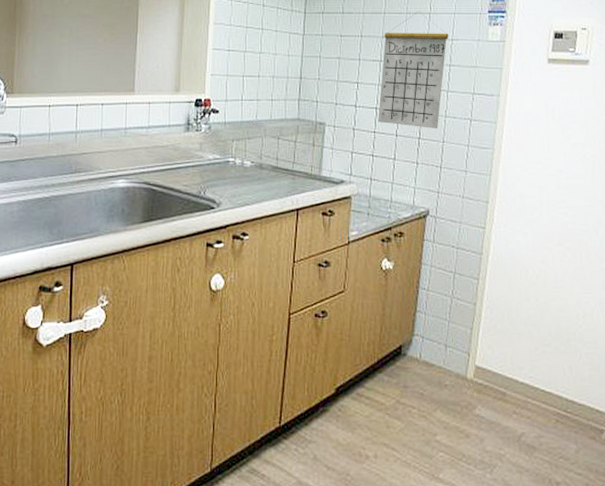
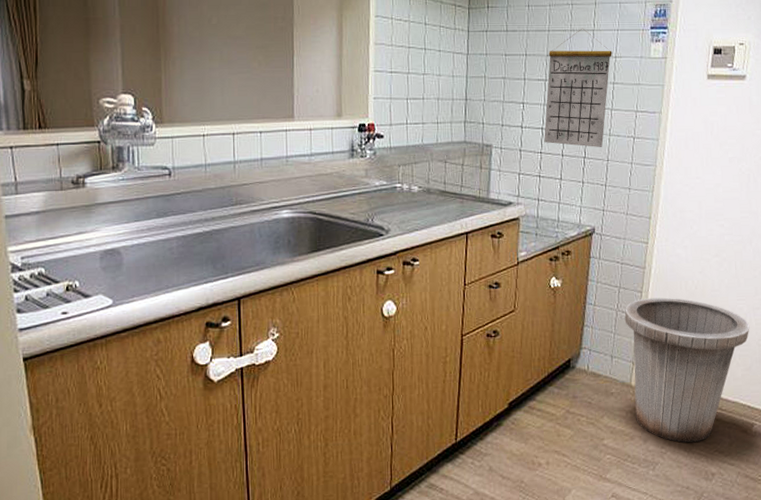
trash can: none [460,286,598,445] -> present [624,297,750,443]

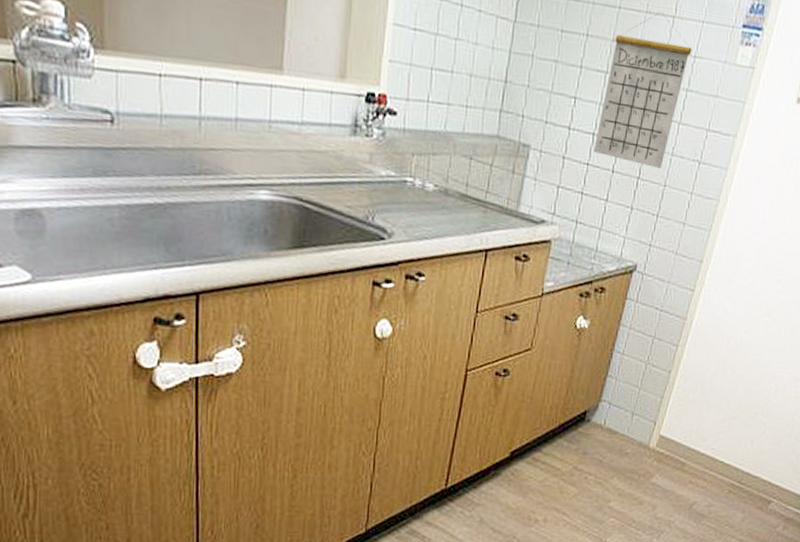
trash can: present [624,297,750,443] -> none [648,353,788,514]

